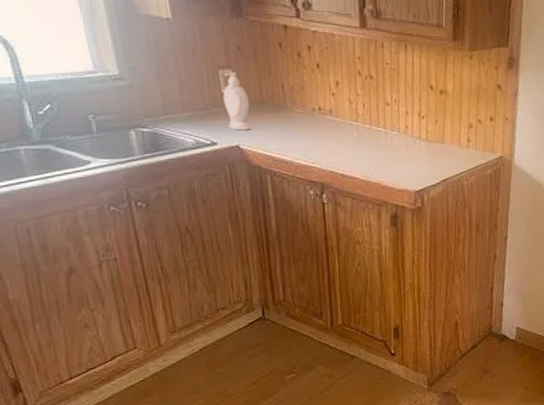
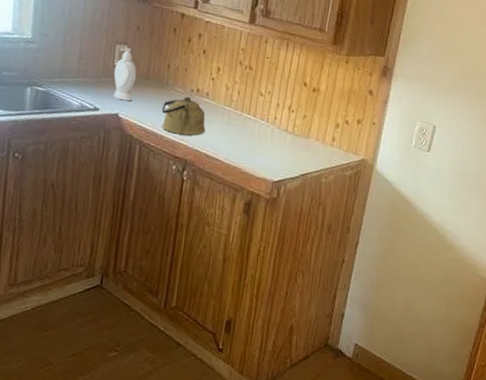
kettle: none [284,116,336,158] -> present [161,96,206,136]

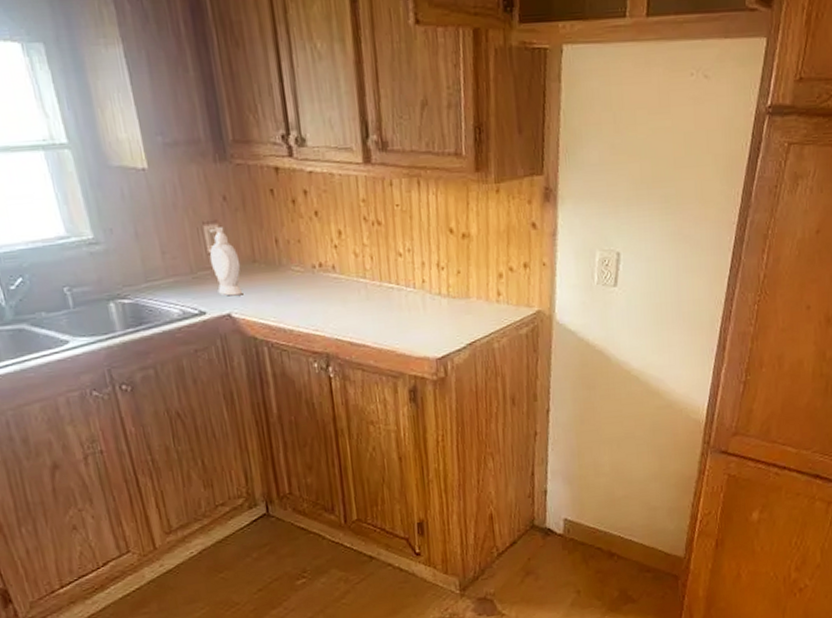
kettle: present [161,96,206,136] -> none [281,275,342,325]

